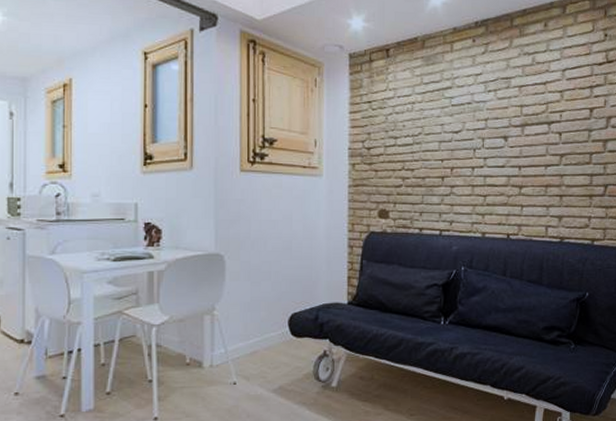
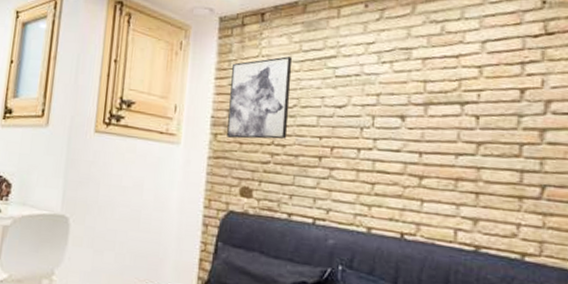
wall art: none [364,89,416,167] -> present [227,56,293,140]

